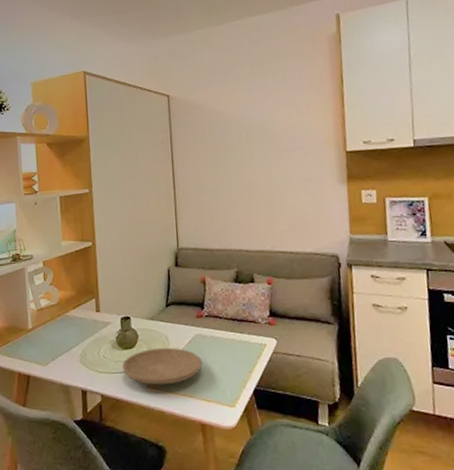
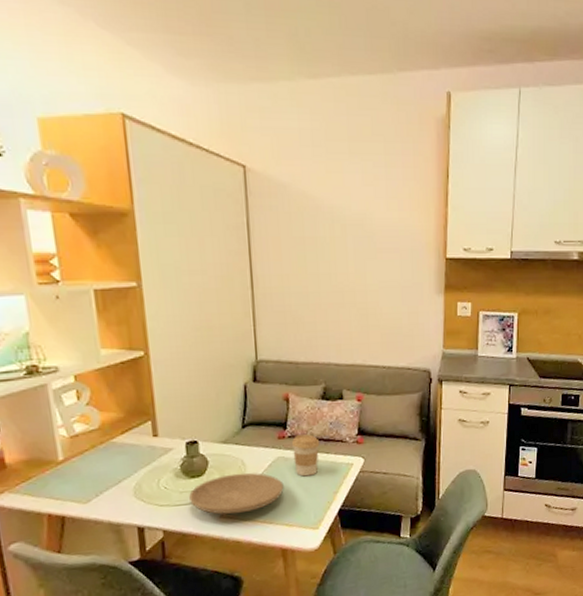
coffee cup: none [209,314,234,354] -> present [292,434,320,477]

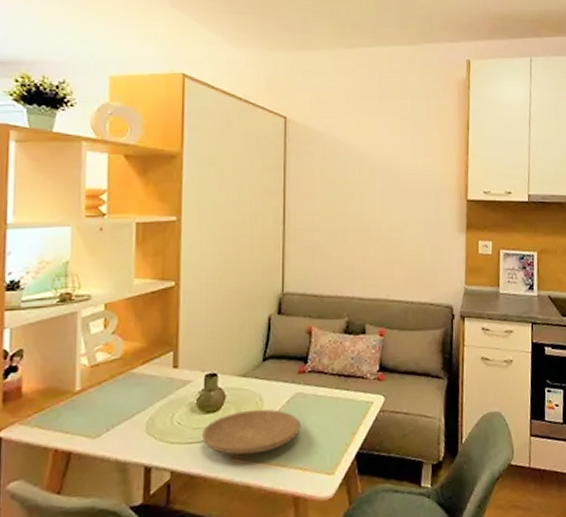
coffee cup: present [292,434,320,477] -> none [312,369,340,415]

